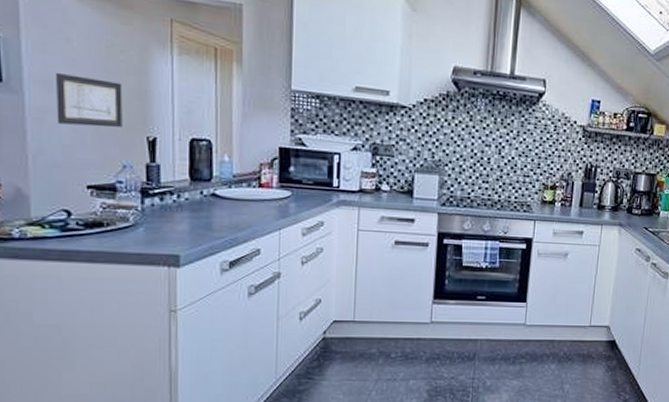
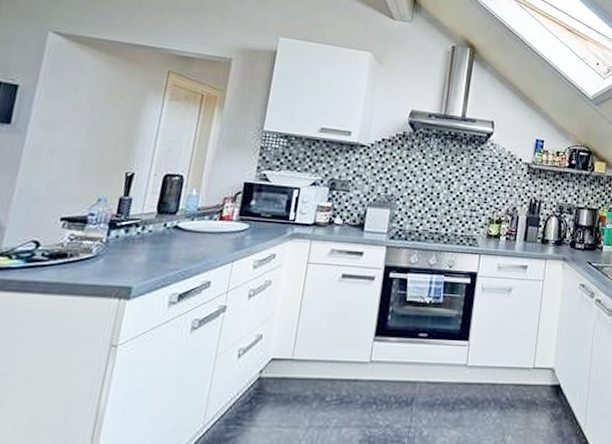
wall art: present [56,73,123,128] -> none [49,117,114,164]

